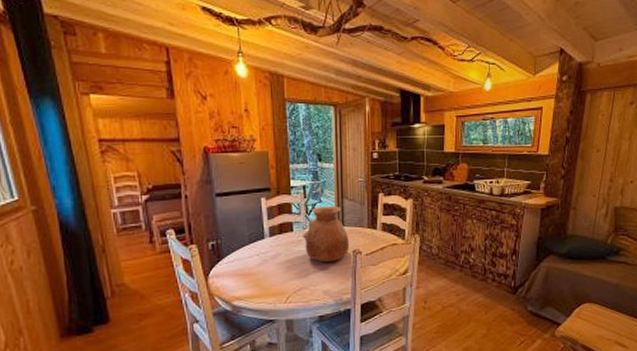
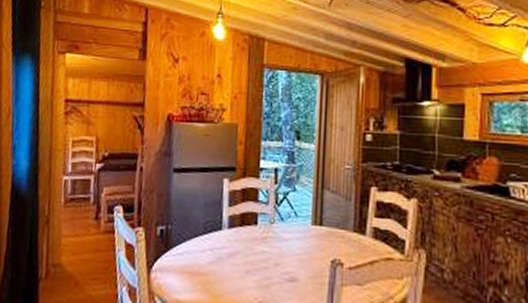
vase: present [303,205,350,263] -> none [269,196,328,272]

